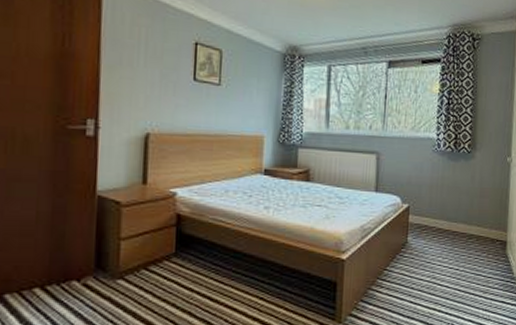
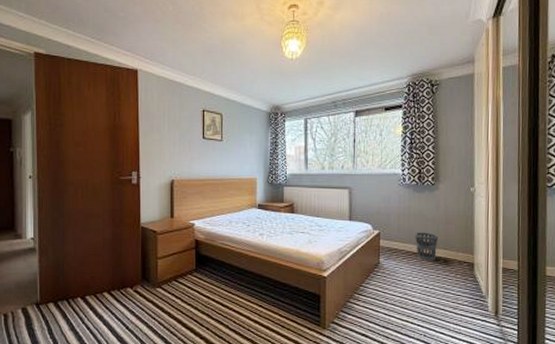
wastebasket: none [447,206,472,240] -> present [415,232,438,261]

